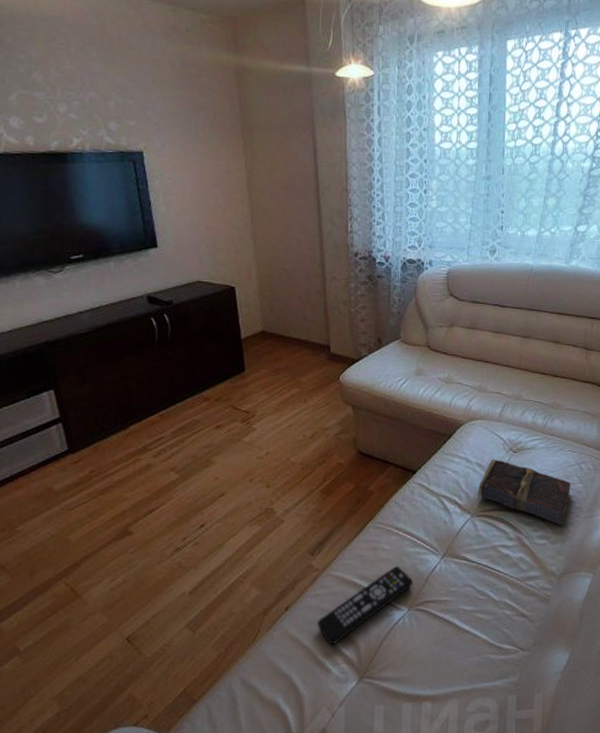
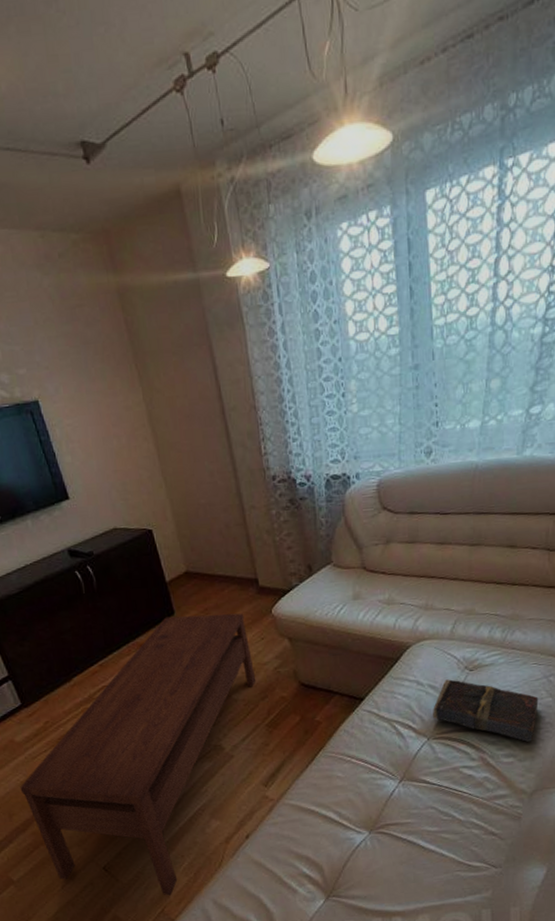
coffee table: none [49,373,317,673] -> present [20,613,256,896]
remote control: present [318,566,413,646] -> none [279,792,372,868]

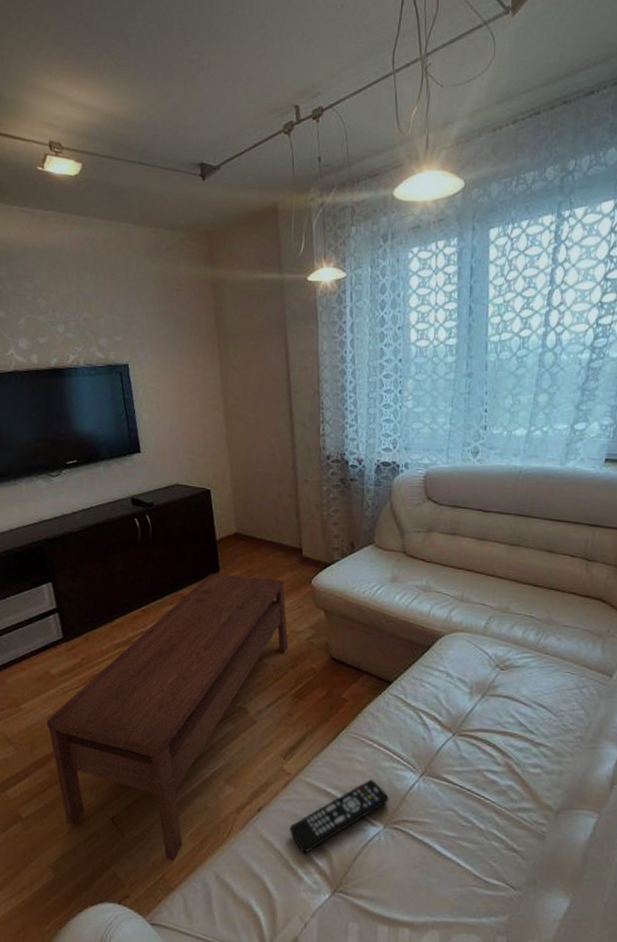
remote control: none [279,792,372,868] -> present [290,780,389,853]
book: present [432,679,539,743] -> none [459,675,570,755]

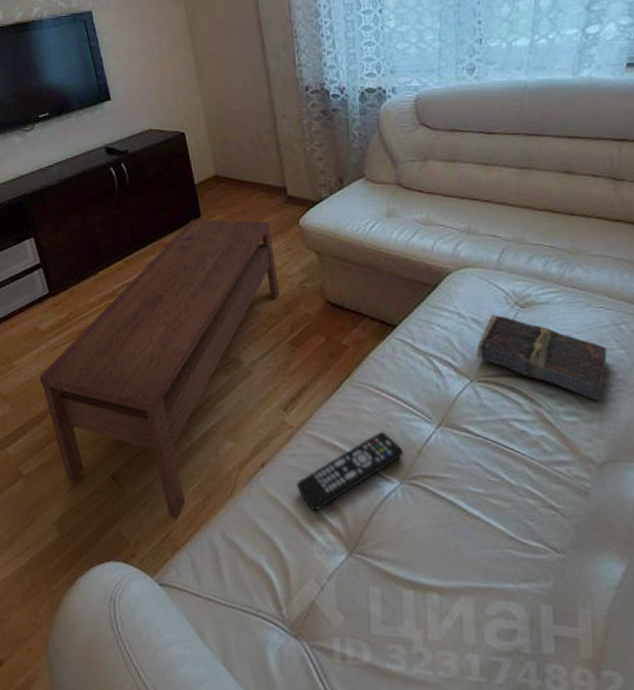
book: none [459,675,570,755] -> present [475,315,608,401]

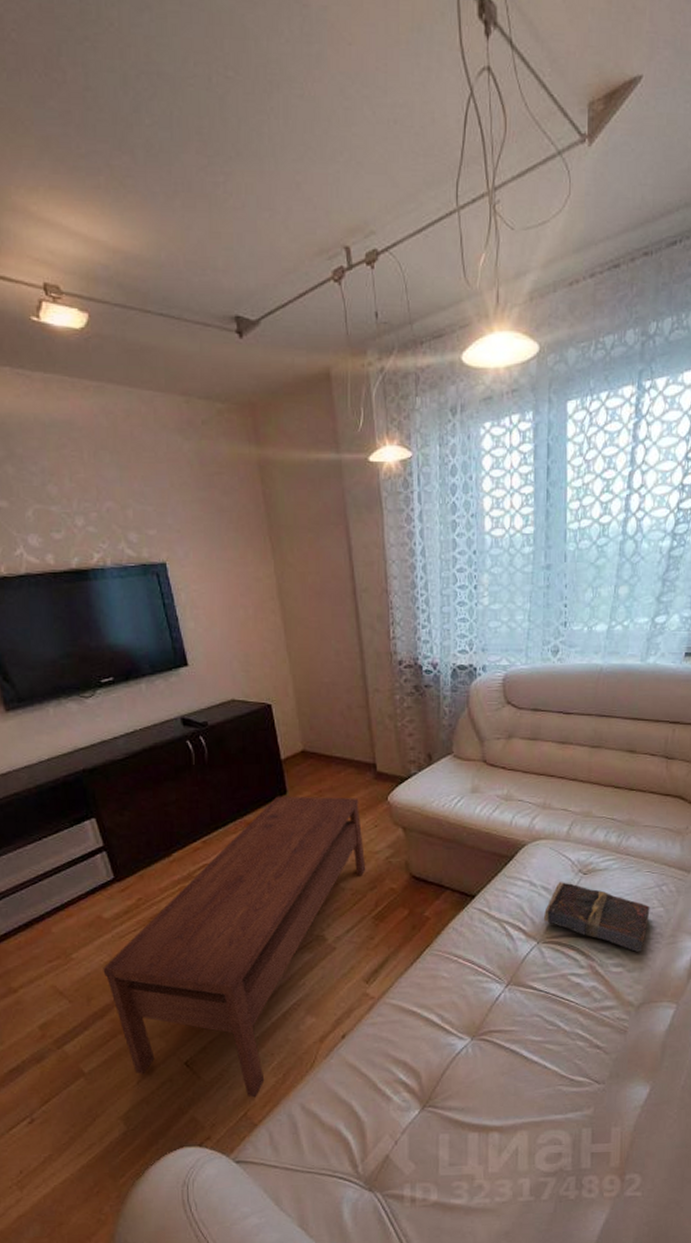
remote control: present [297,432,404,512] -> none [376,995,476,1074]

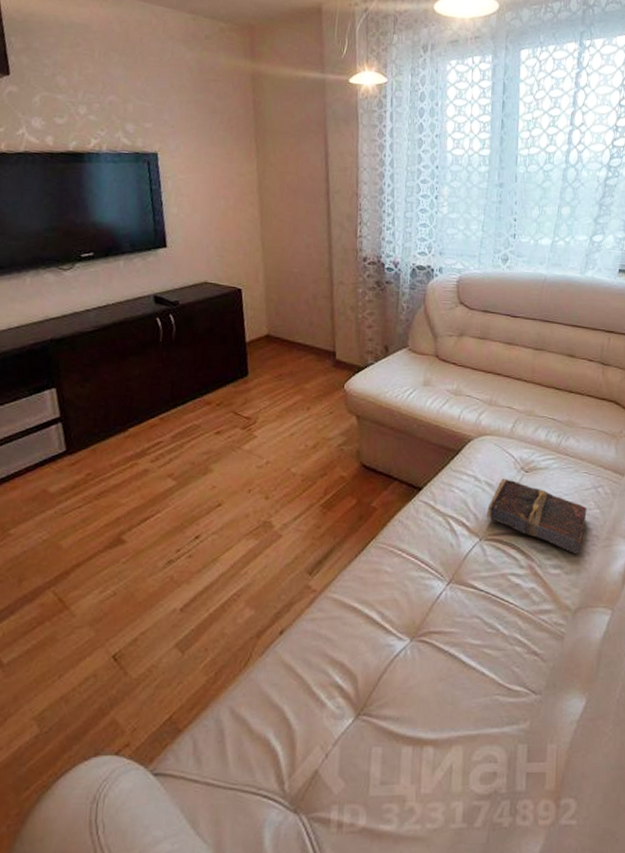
coffee table: present [103,796,366,1098] -> none [40,377,319,699]

